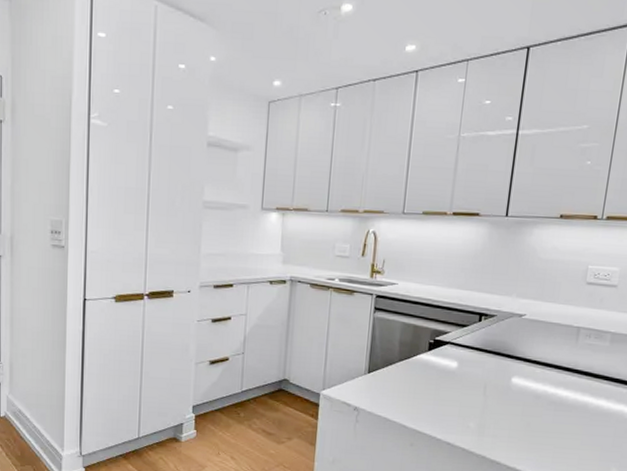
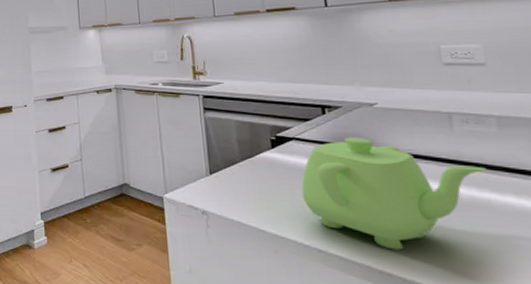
teapot: none [444,344,592,443] -> present [301,136,486,250]

